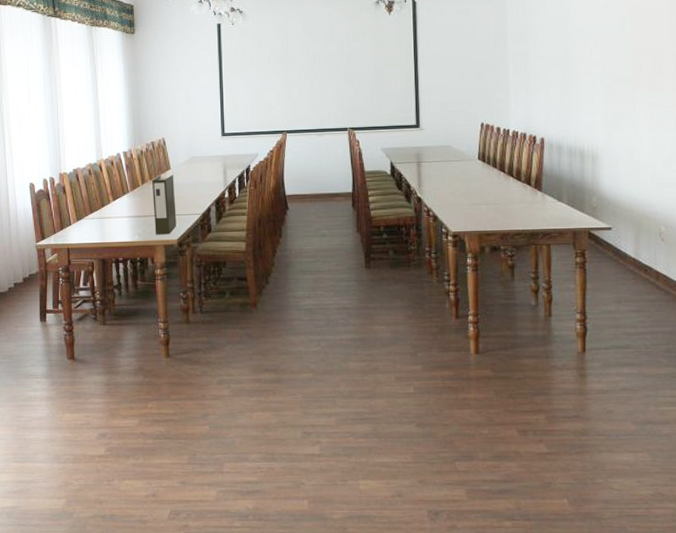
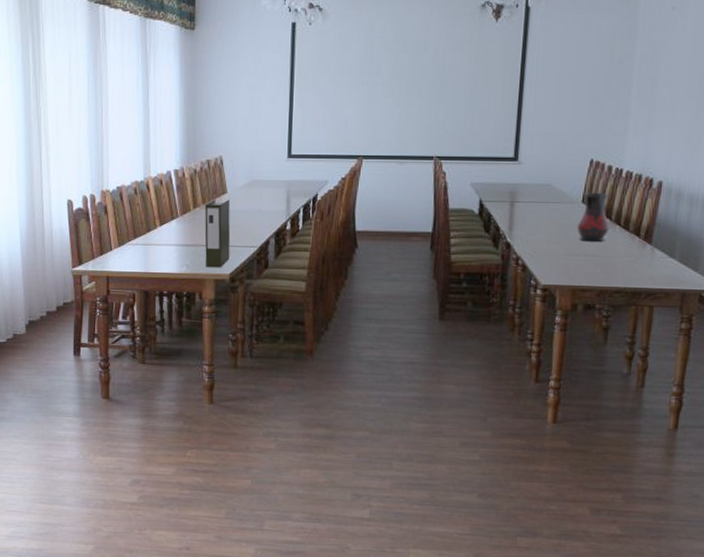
pitcher: none [476,150,504,192] -> present [577,192,610,242]

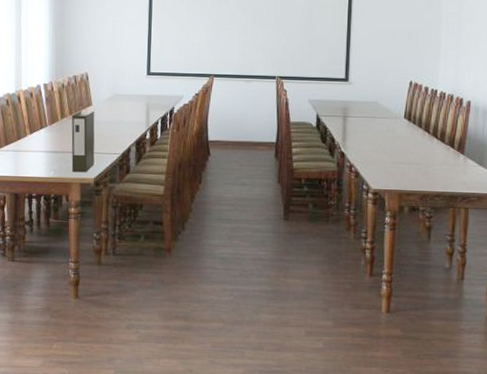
pitcher: present [577,192,610,242] -> none [401,109,428,152]

